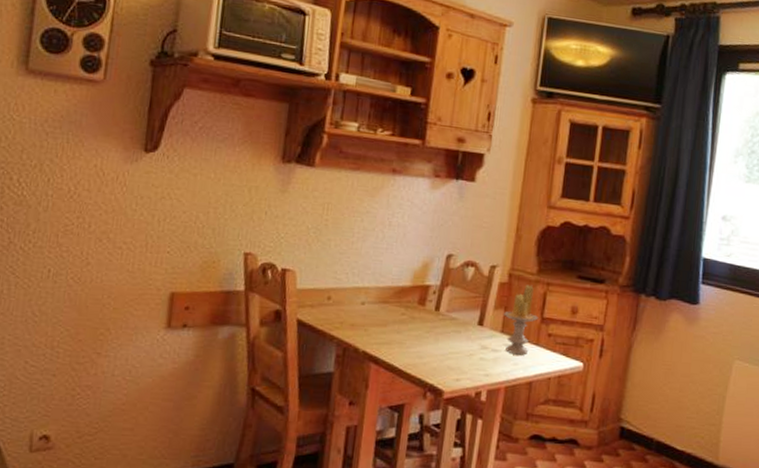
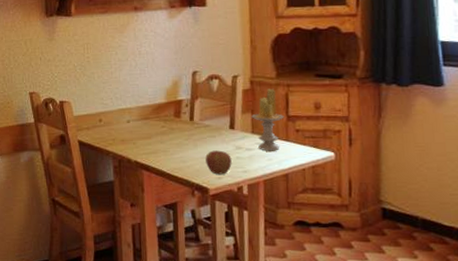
apple: none [445,347,475,376] -> present [205,150,232,175]

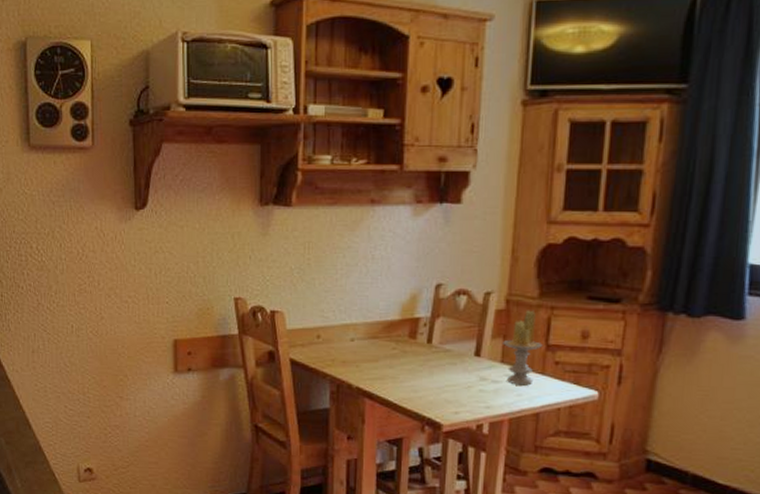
apple: present [205,150,232,175] -> none [442,380,473,409]

